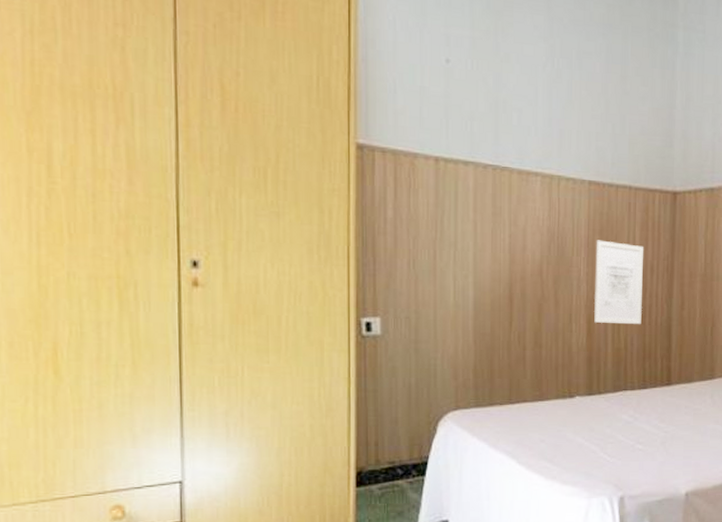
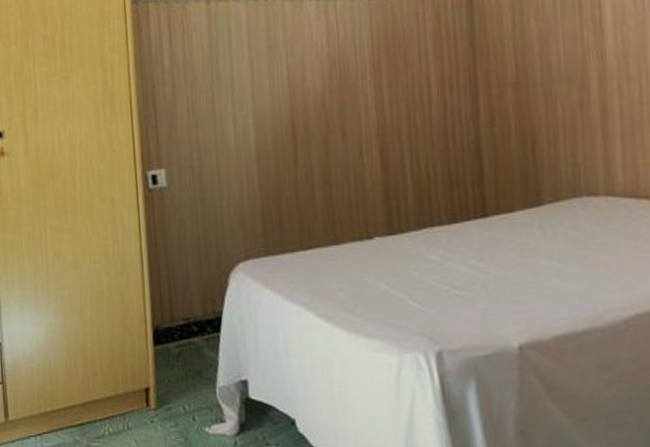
wall art: present [594,240,643,325] -> none [382,58,444,152]

